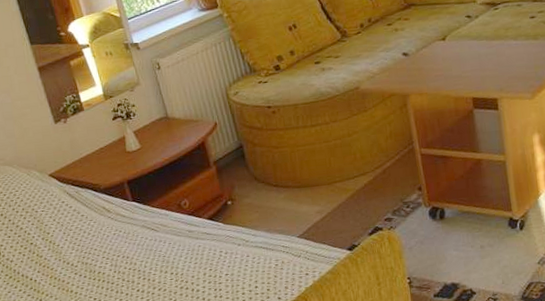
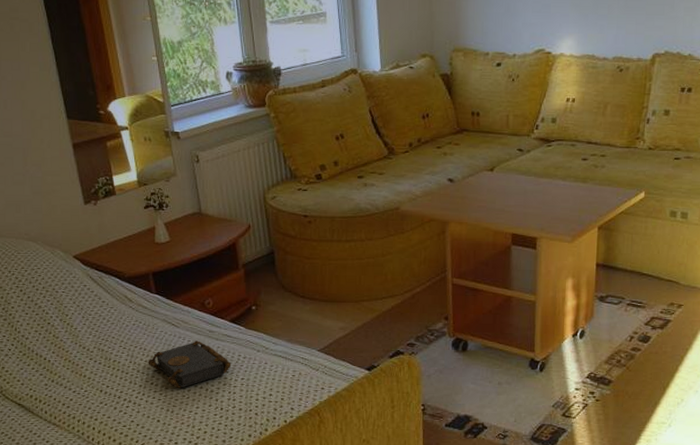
book: none [132,242,214,292] -> present [148,340,232,388]

